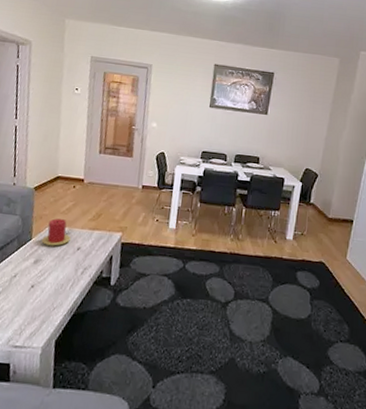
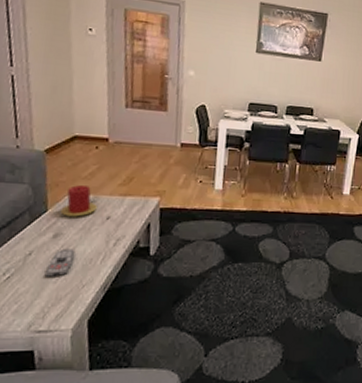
remote control: none [24,273,51,298] -> present [44,248,76,277]

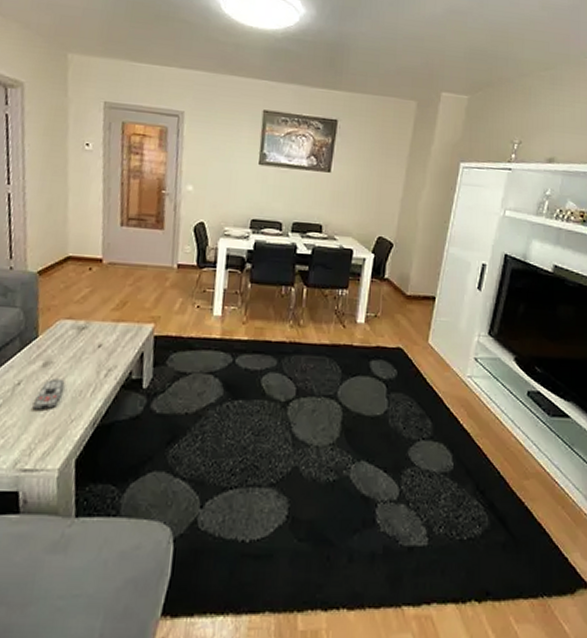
candle: present [60,185,97,217] -> none [51,309,89,344]

